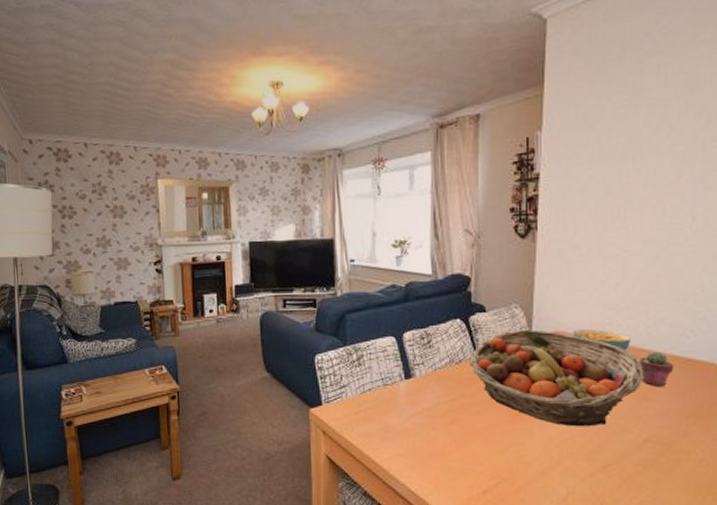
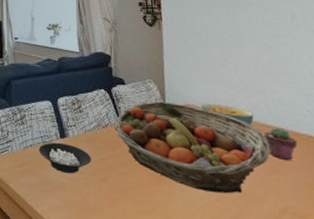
cereal bowl: none [378,384,441,418] -> present [38,142,92,174]

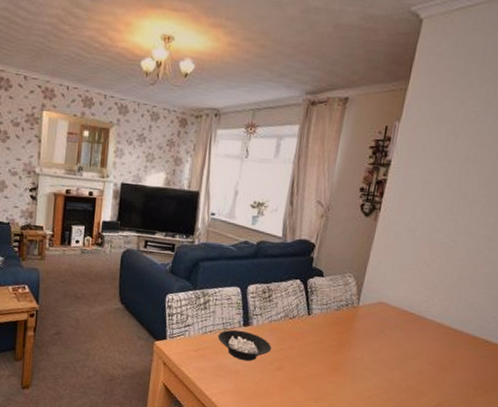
fruit basket: present [114,101,271,194] -> none [301,296,448,388]
cereal bowl: present [201,104,254,127] -> none [393,303,442,328]
potted succulent: present [264,128,298,160] -> none [444,331,474,361]

